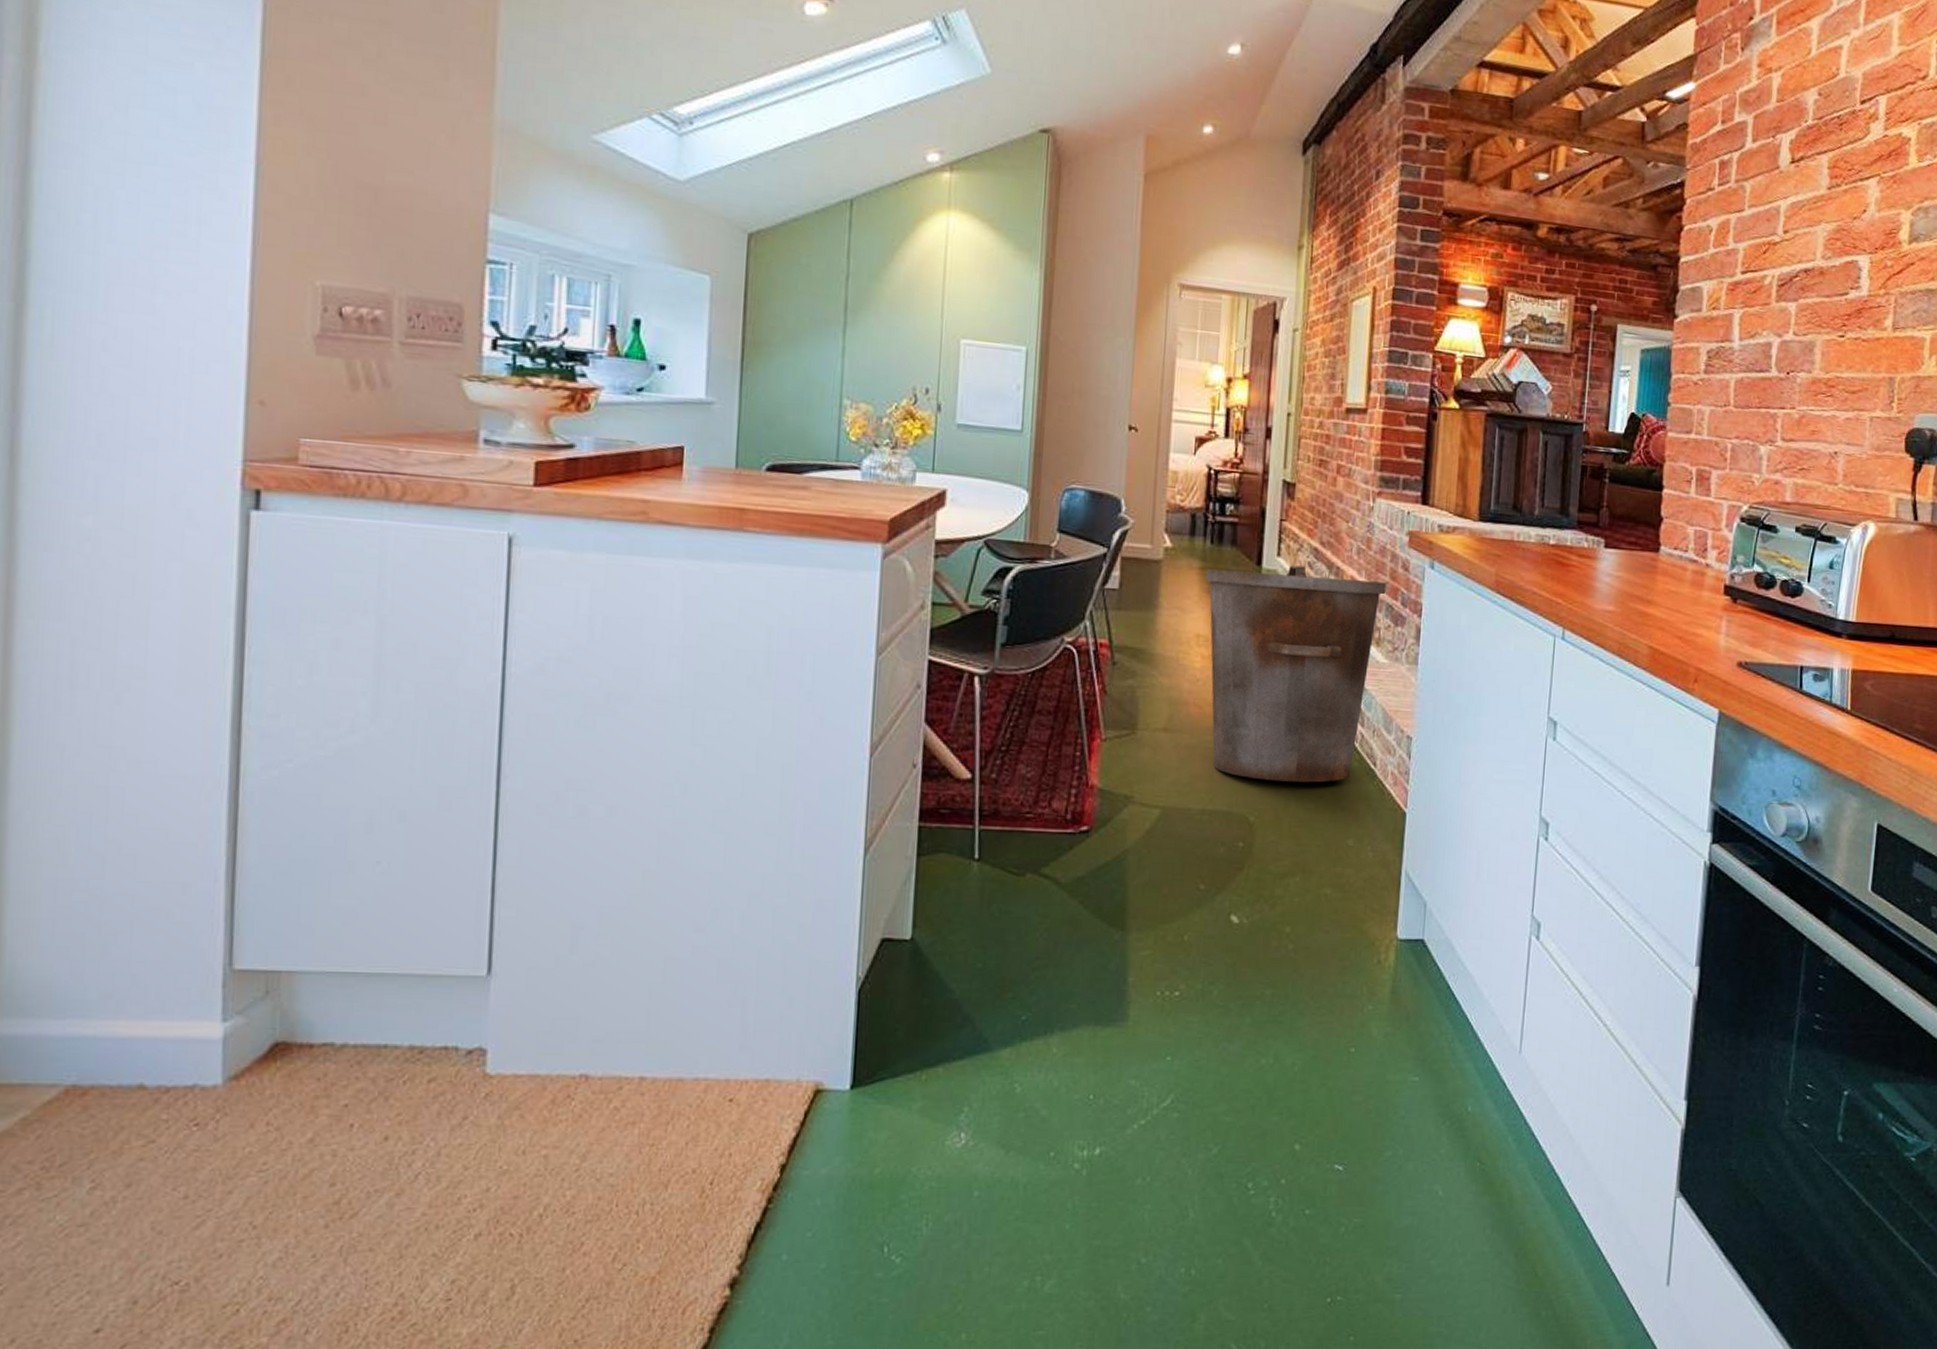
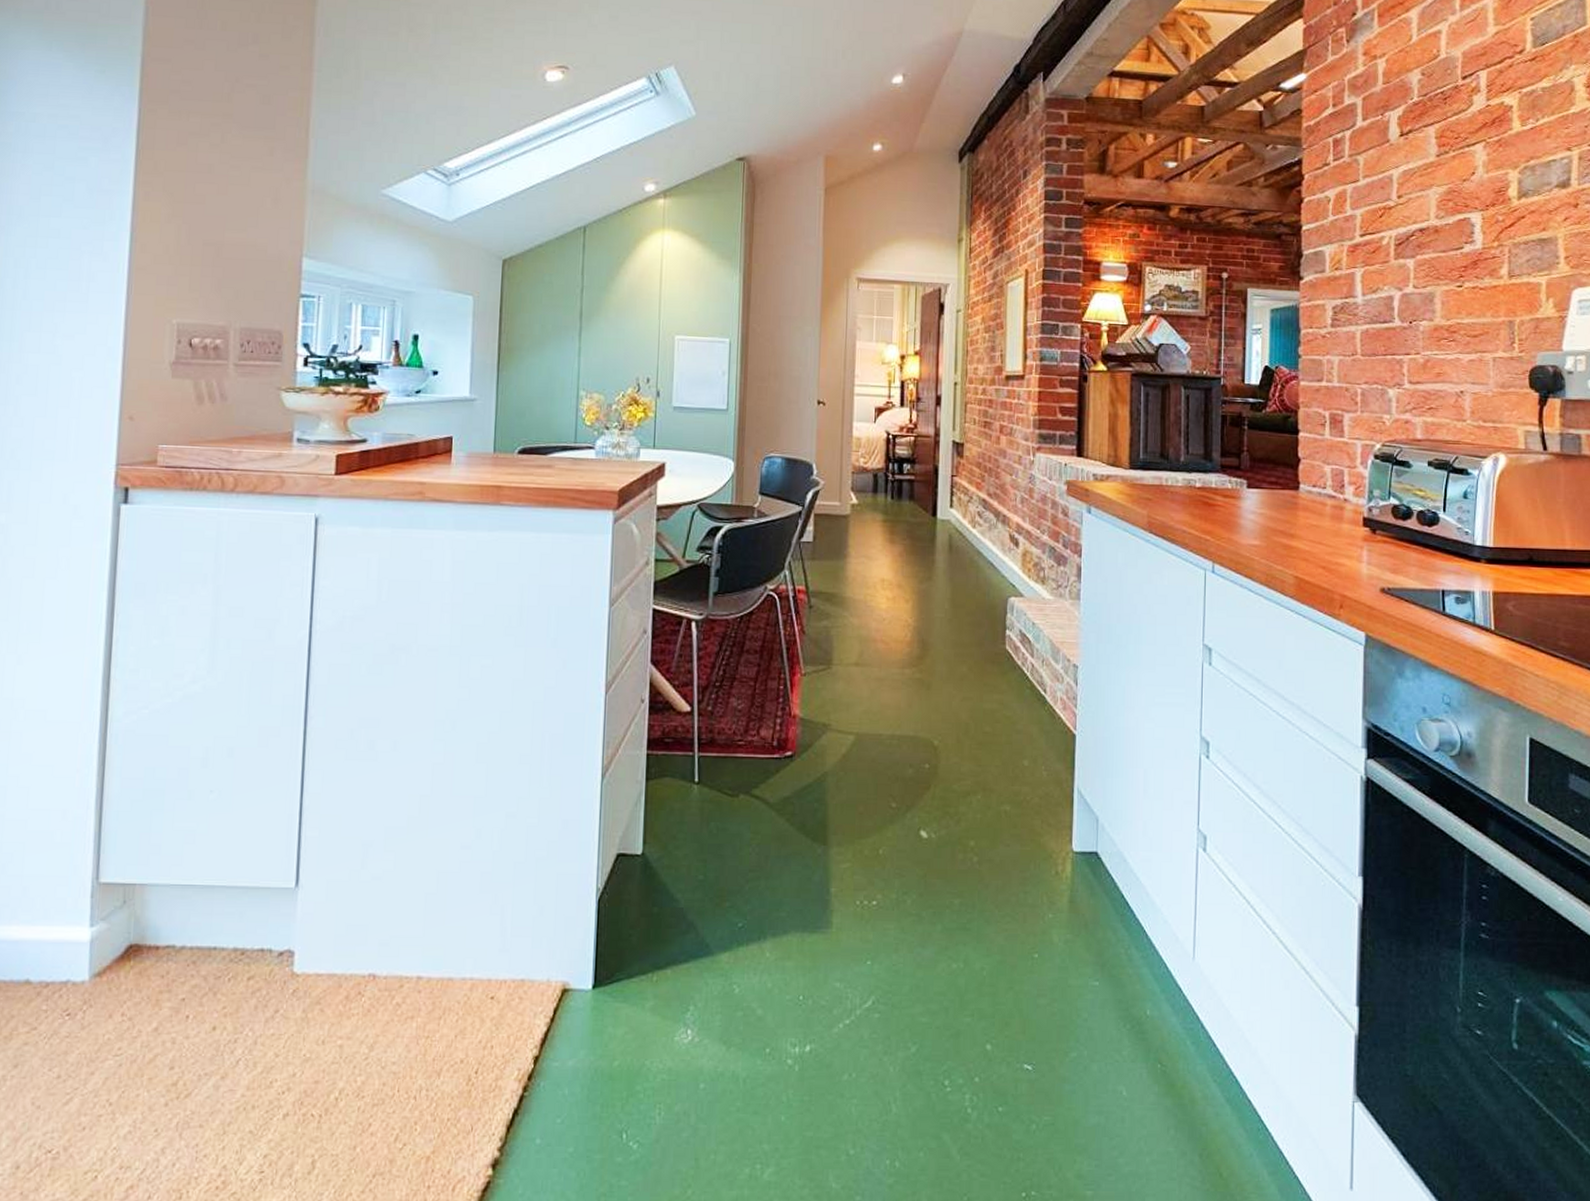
trash can: present [1205,565,1387,783] -> none [887,515,1049,709]

